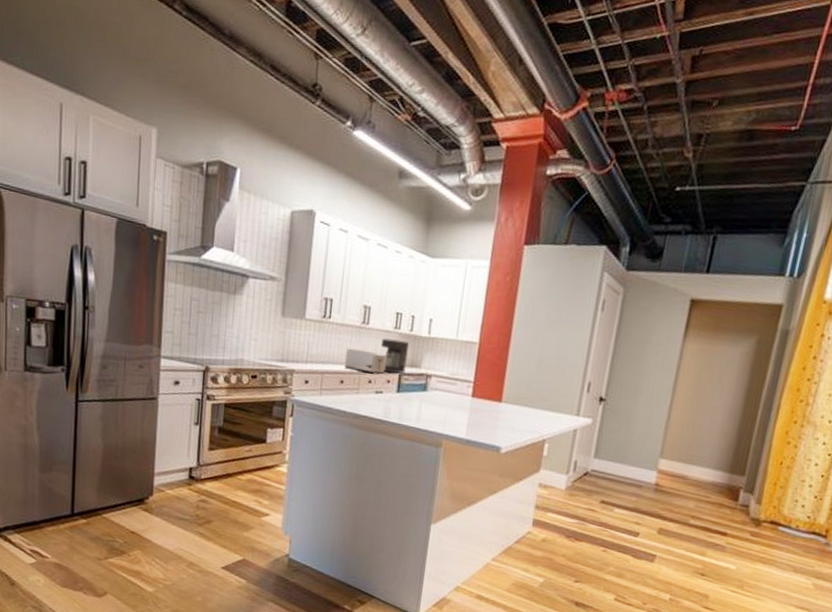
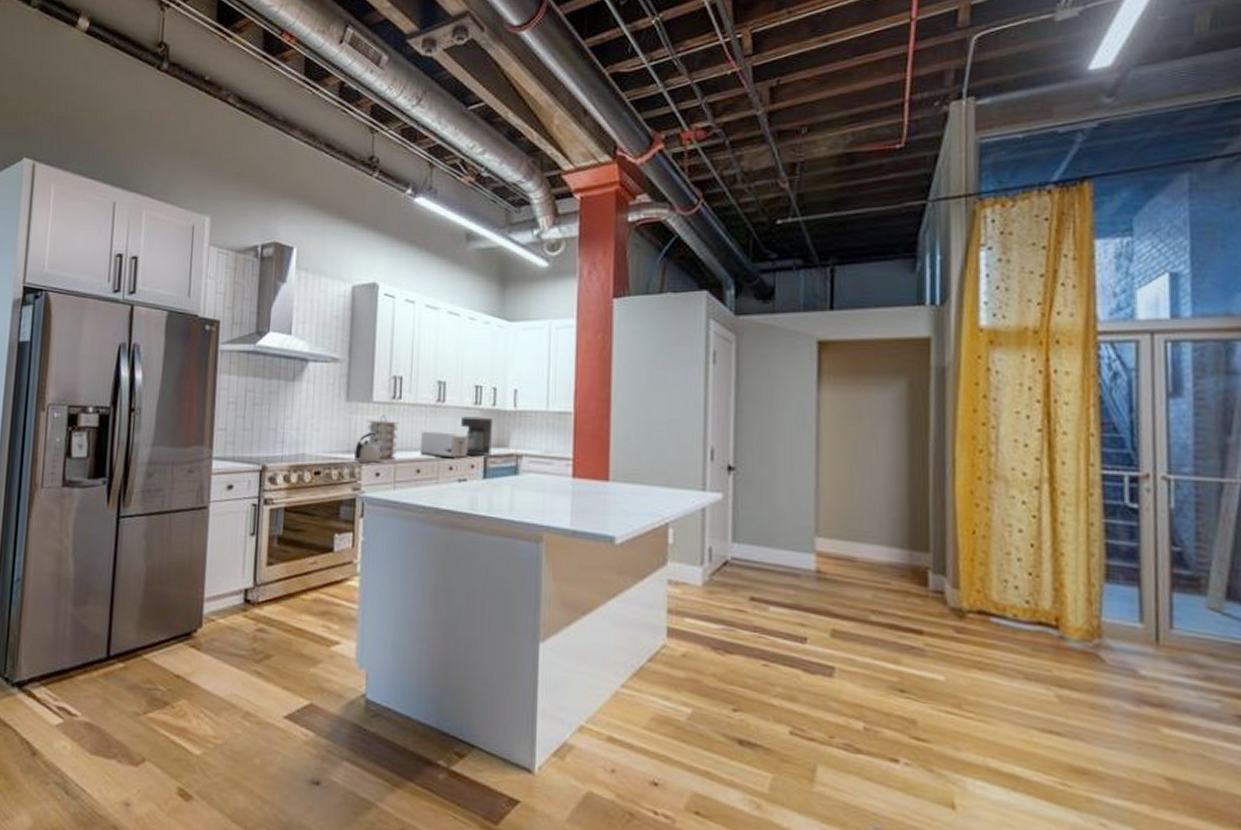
kettle: none [287,345,312,372] -> present [354,432,382,464]
spice rack: none [298,331,327,371] -> present [367,415,399,460]

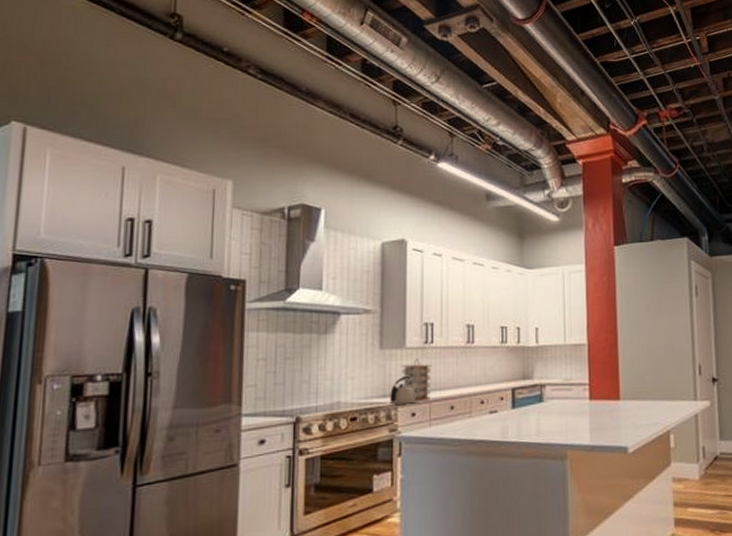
toaster: present [419,431,468,459] -> none [452,370,497,394]
coffee maker: present [461,416,493,457] -> none [490,353,519,390]

